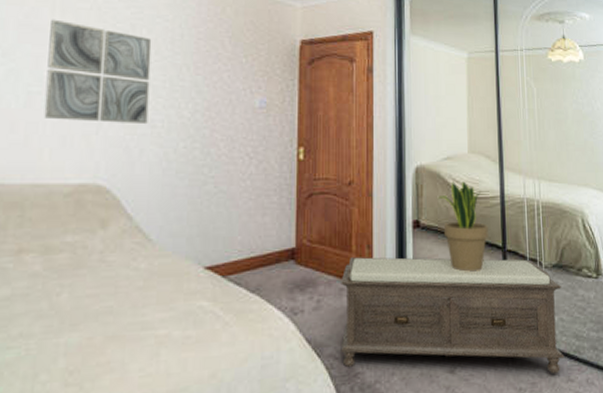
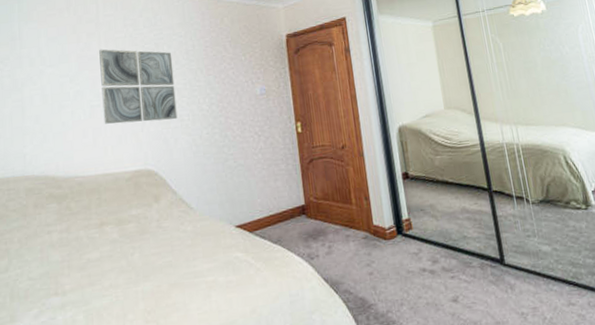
bench: present [340,257,565,374] -> none [346,197,563,301]
potted plant: present [437,181,488,272] -> none [421,134,474,214]

